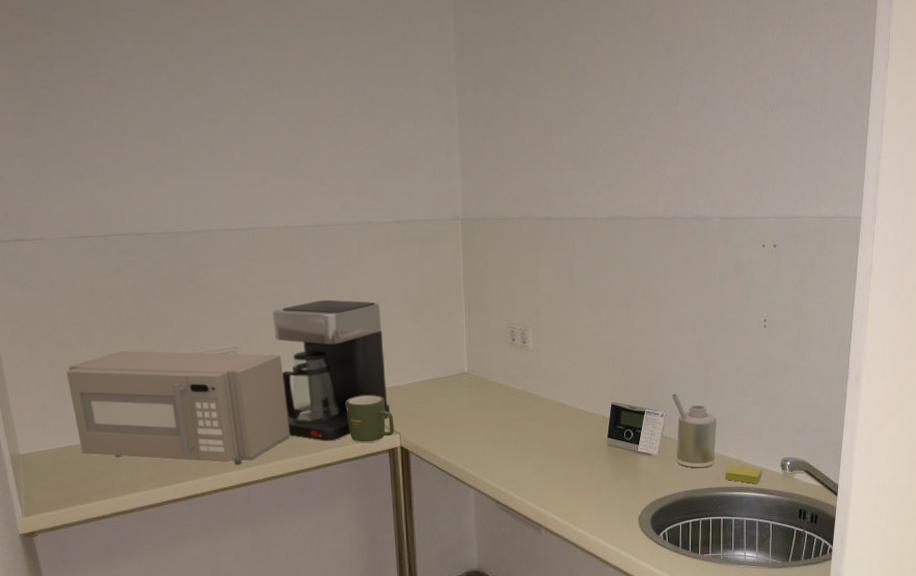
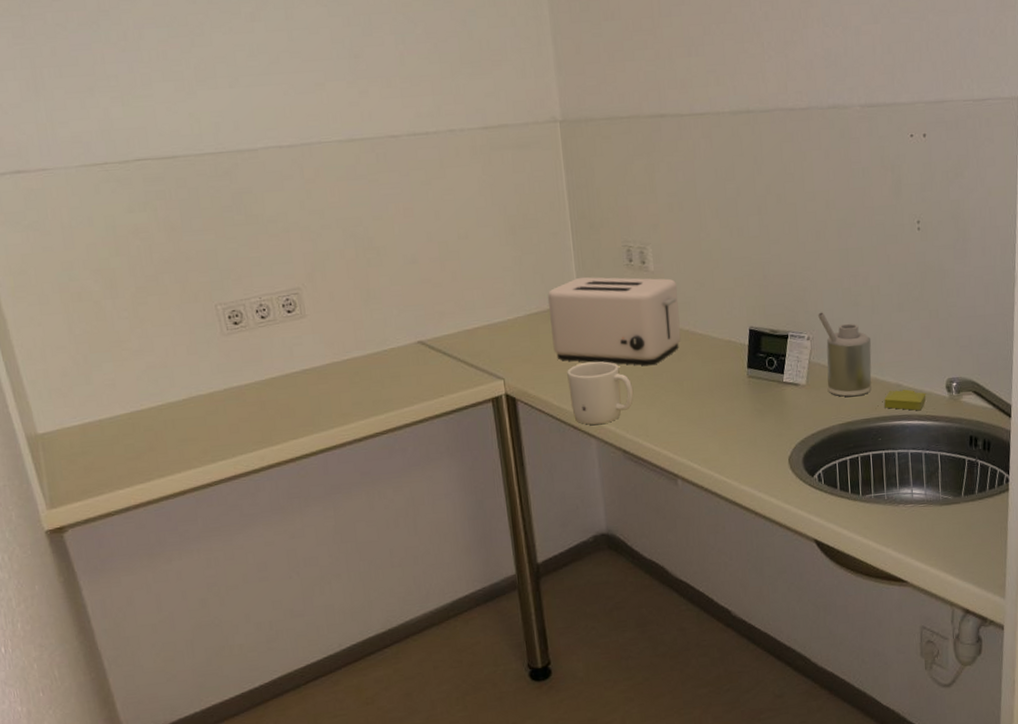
microwave: present [66,351,291,465] -> none [89,294,373,430]
coffee maker: present [272,299,390,441] -> none [340,224,491,394]
mug: present [346,395,394,444] -> none [437,336,497,394]
toaster: none [441,351,552,431] -> present [547,276,681,366]
mug: none [453,423,509,477] -> present [567,361,634,425]

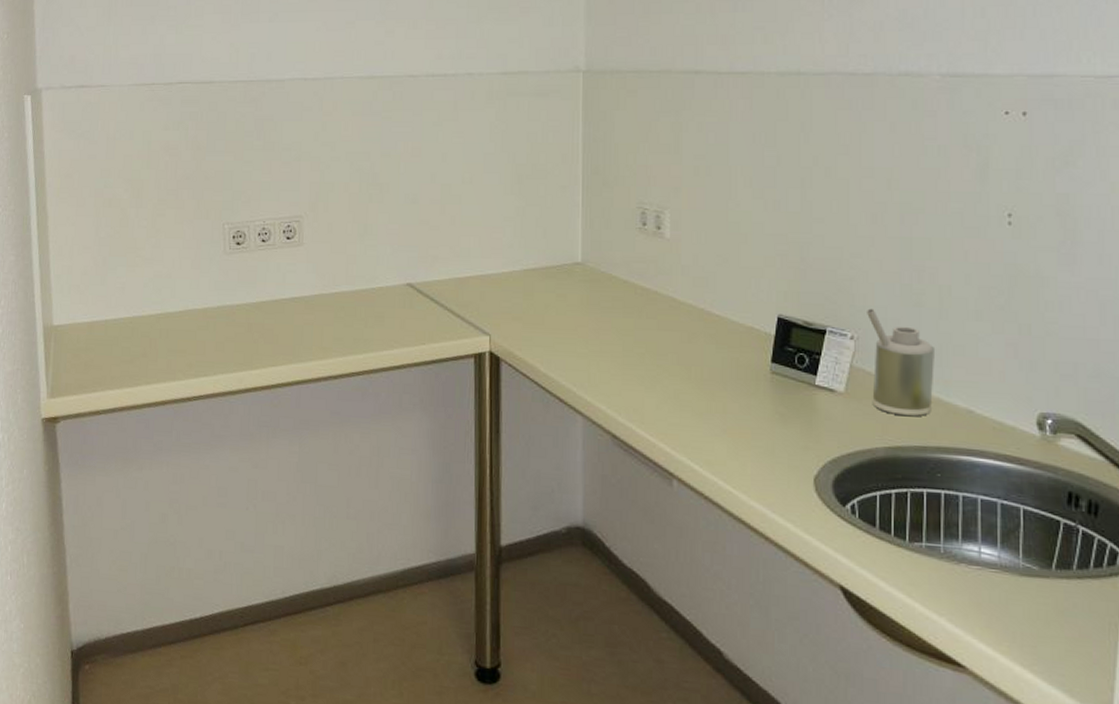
toaster: present [547,276,681,366] -> none [547,236,696,343]
mug: present [567,361,634,425] -> none [559,329,632,401]
sponge: present [875,389,926,411] -> none [935,416,1008,448]

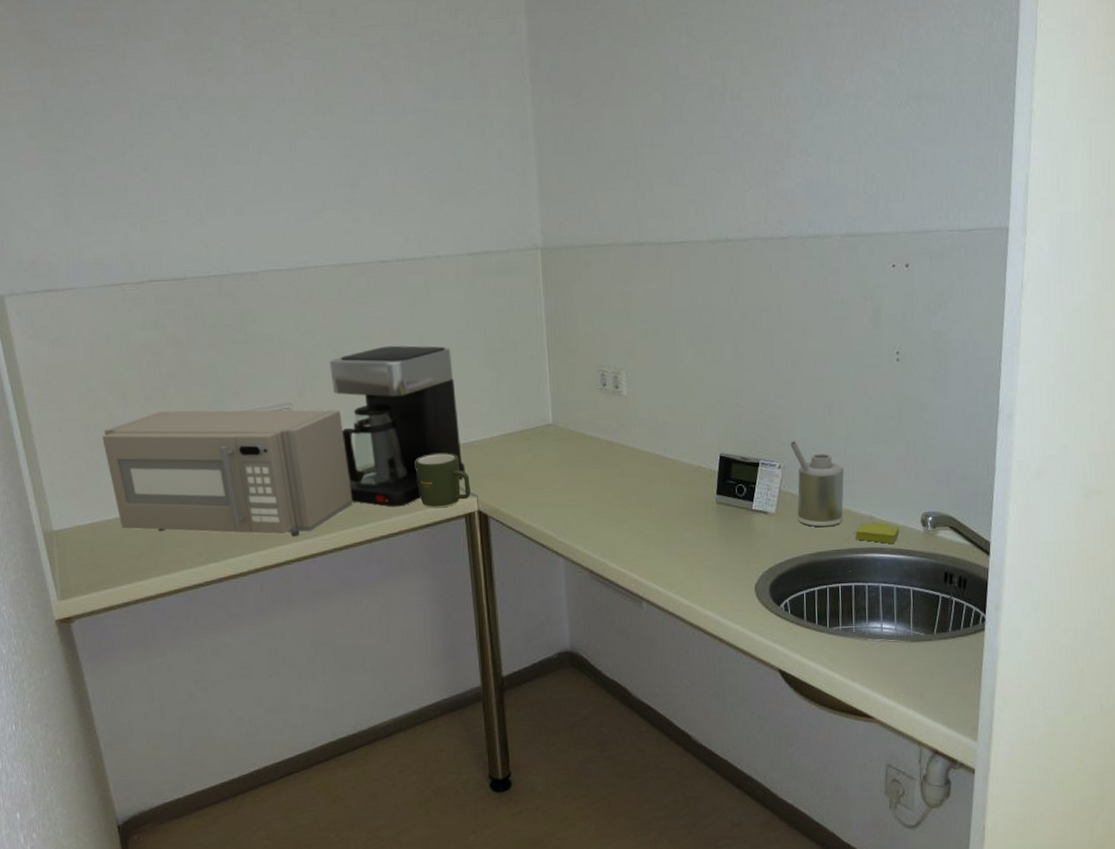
microwave: none [112,214,355,358] -> present [102,410,353,537]
coffee maker: none [345,164,480,338] -> present [329,345,466,507]
mug: none [425,284,483,344] -> present [415,453,471,509]
sponge: none [935,416,1008,448] -> present [846,522,900,544]

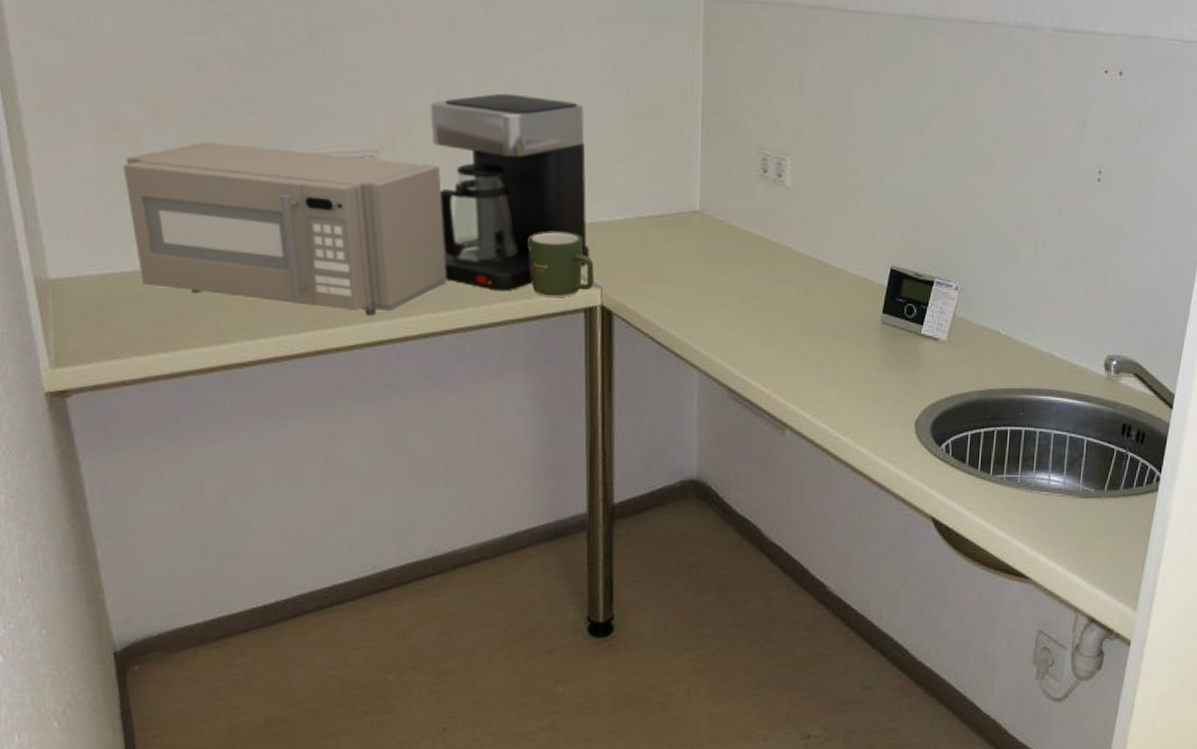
soap dispenser: present [789,441,845,528] -> none [970,260,1028,362]
sponge: present [846,522,900,544] -> none [1021,360,1081,388]

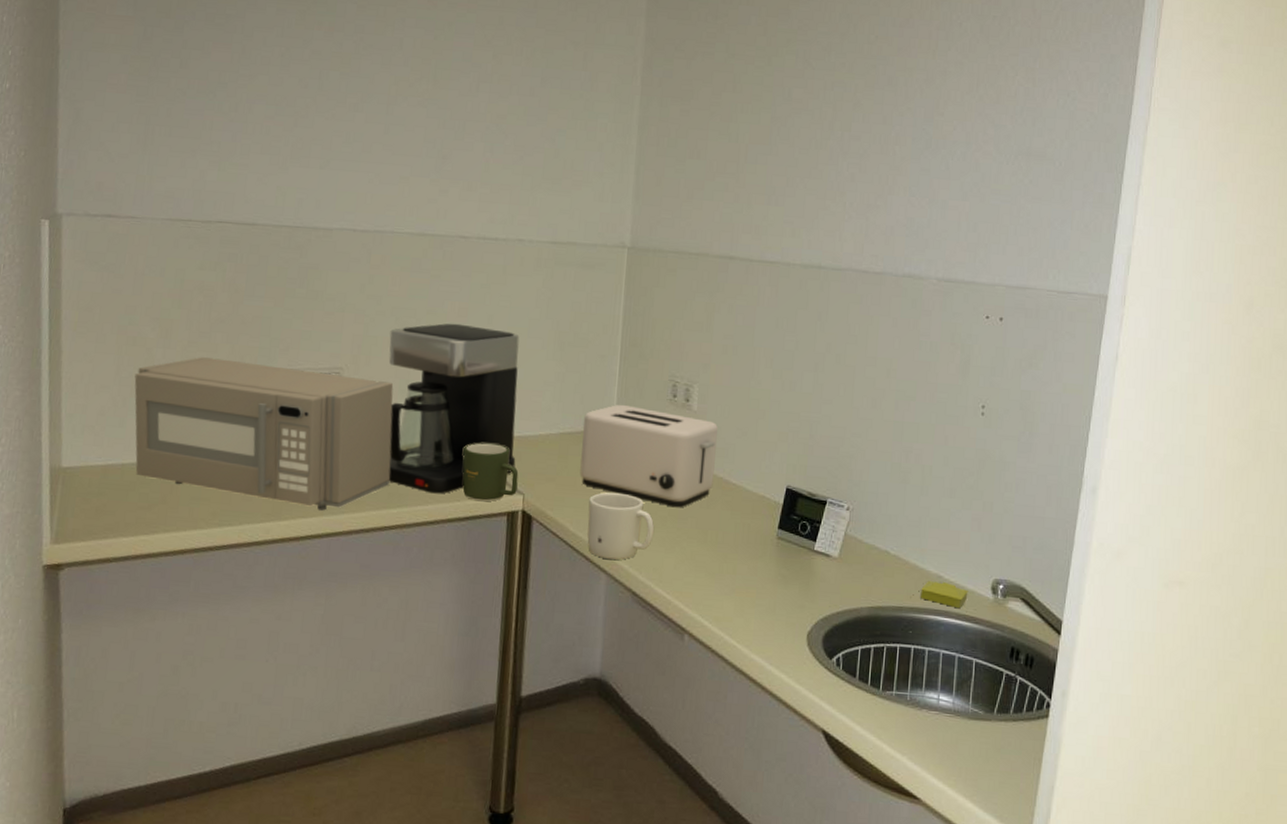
toaster: none [663,182,815,295] -> present [580,404,719,508]
mug: none [675,281,749,354] -> present [587,492,655,560]
sponge: none [1021,360,1081,388] -> present [910,581,968,609]

